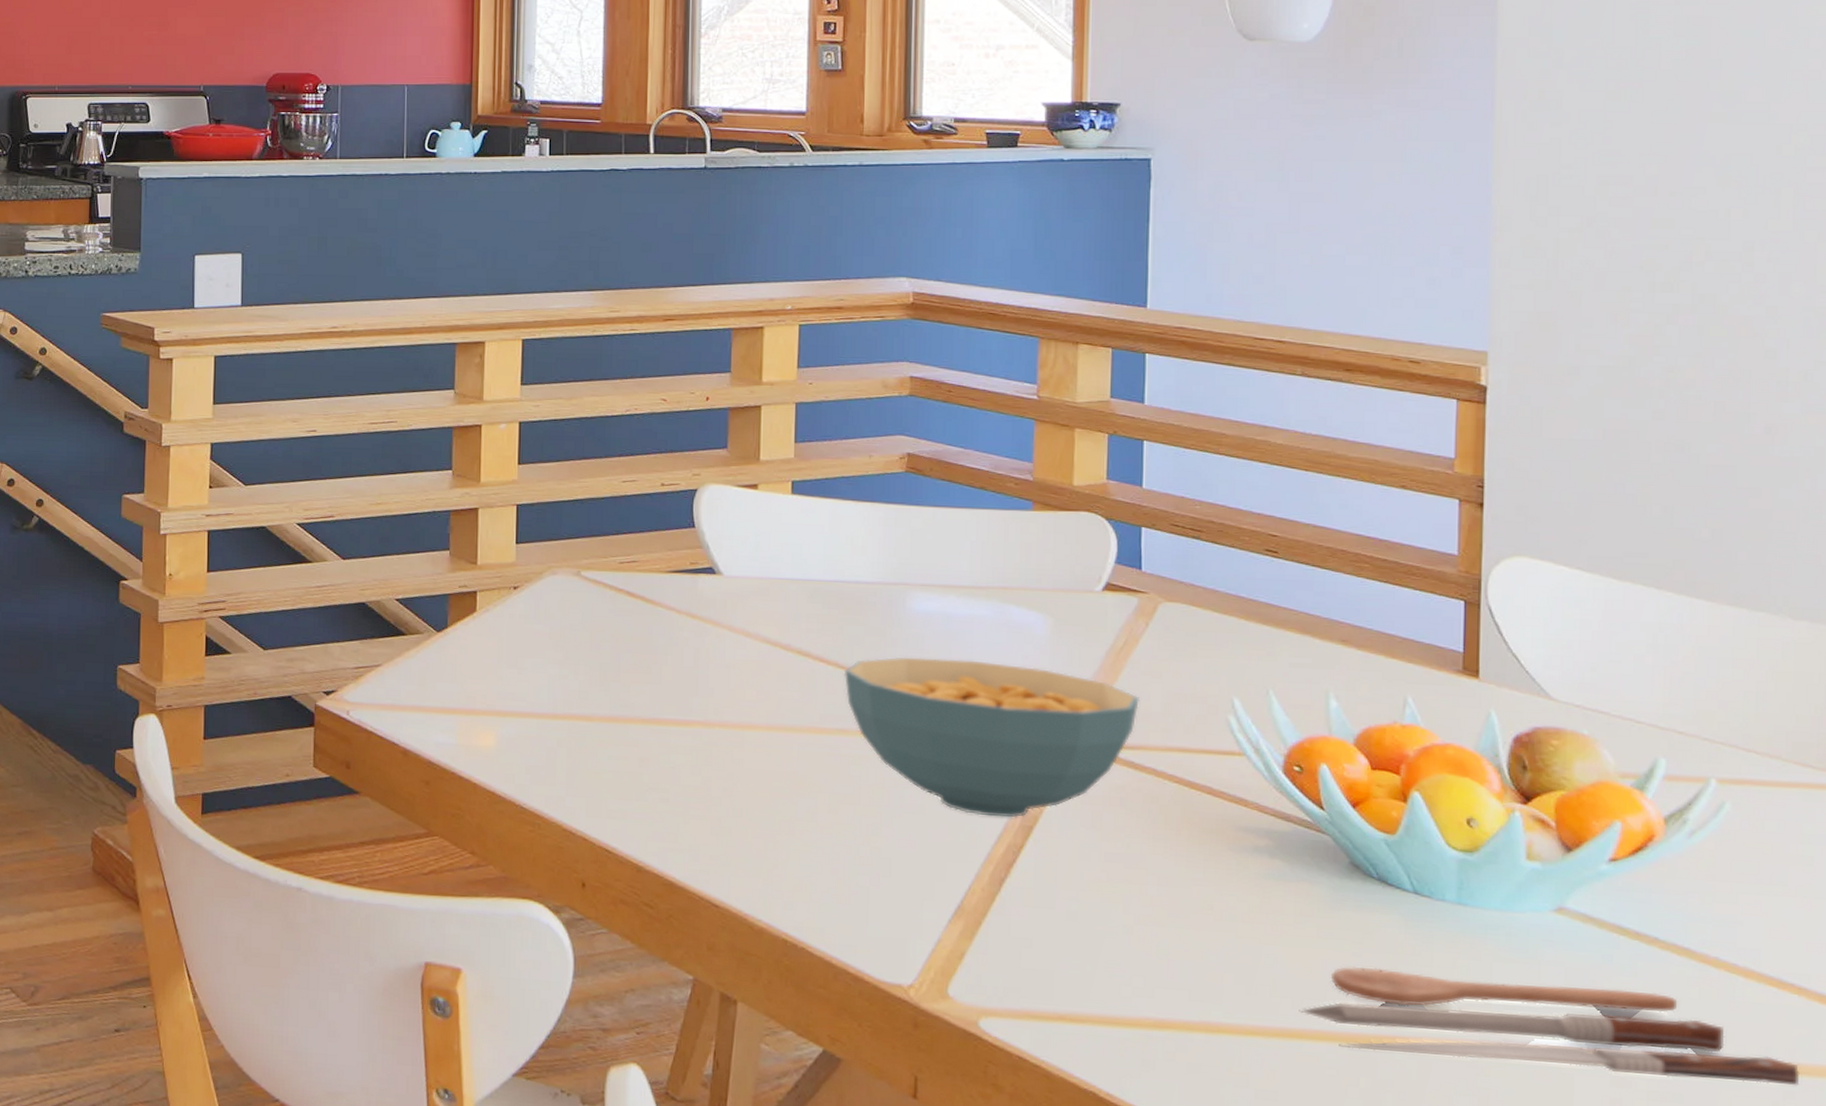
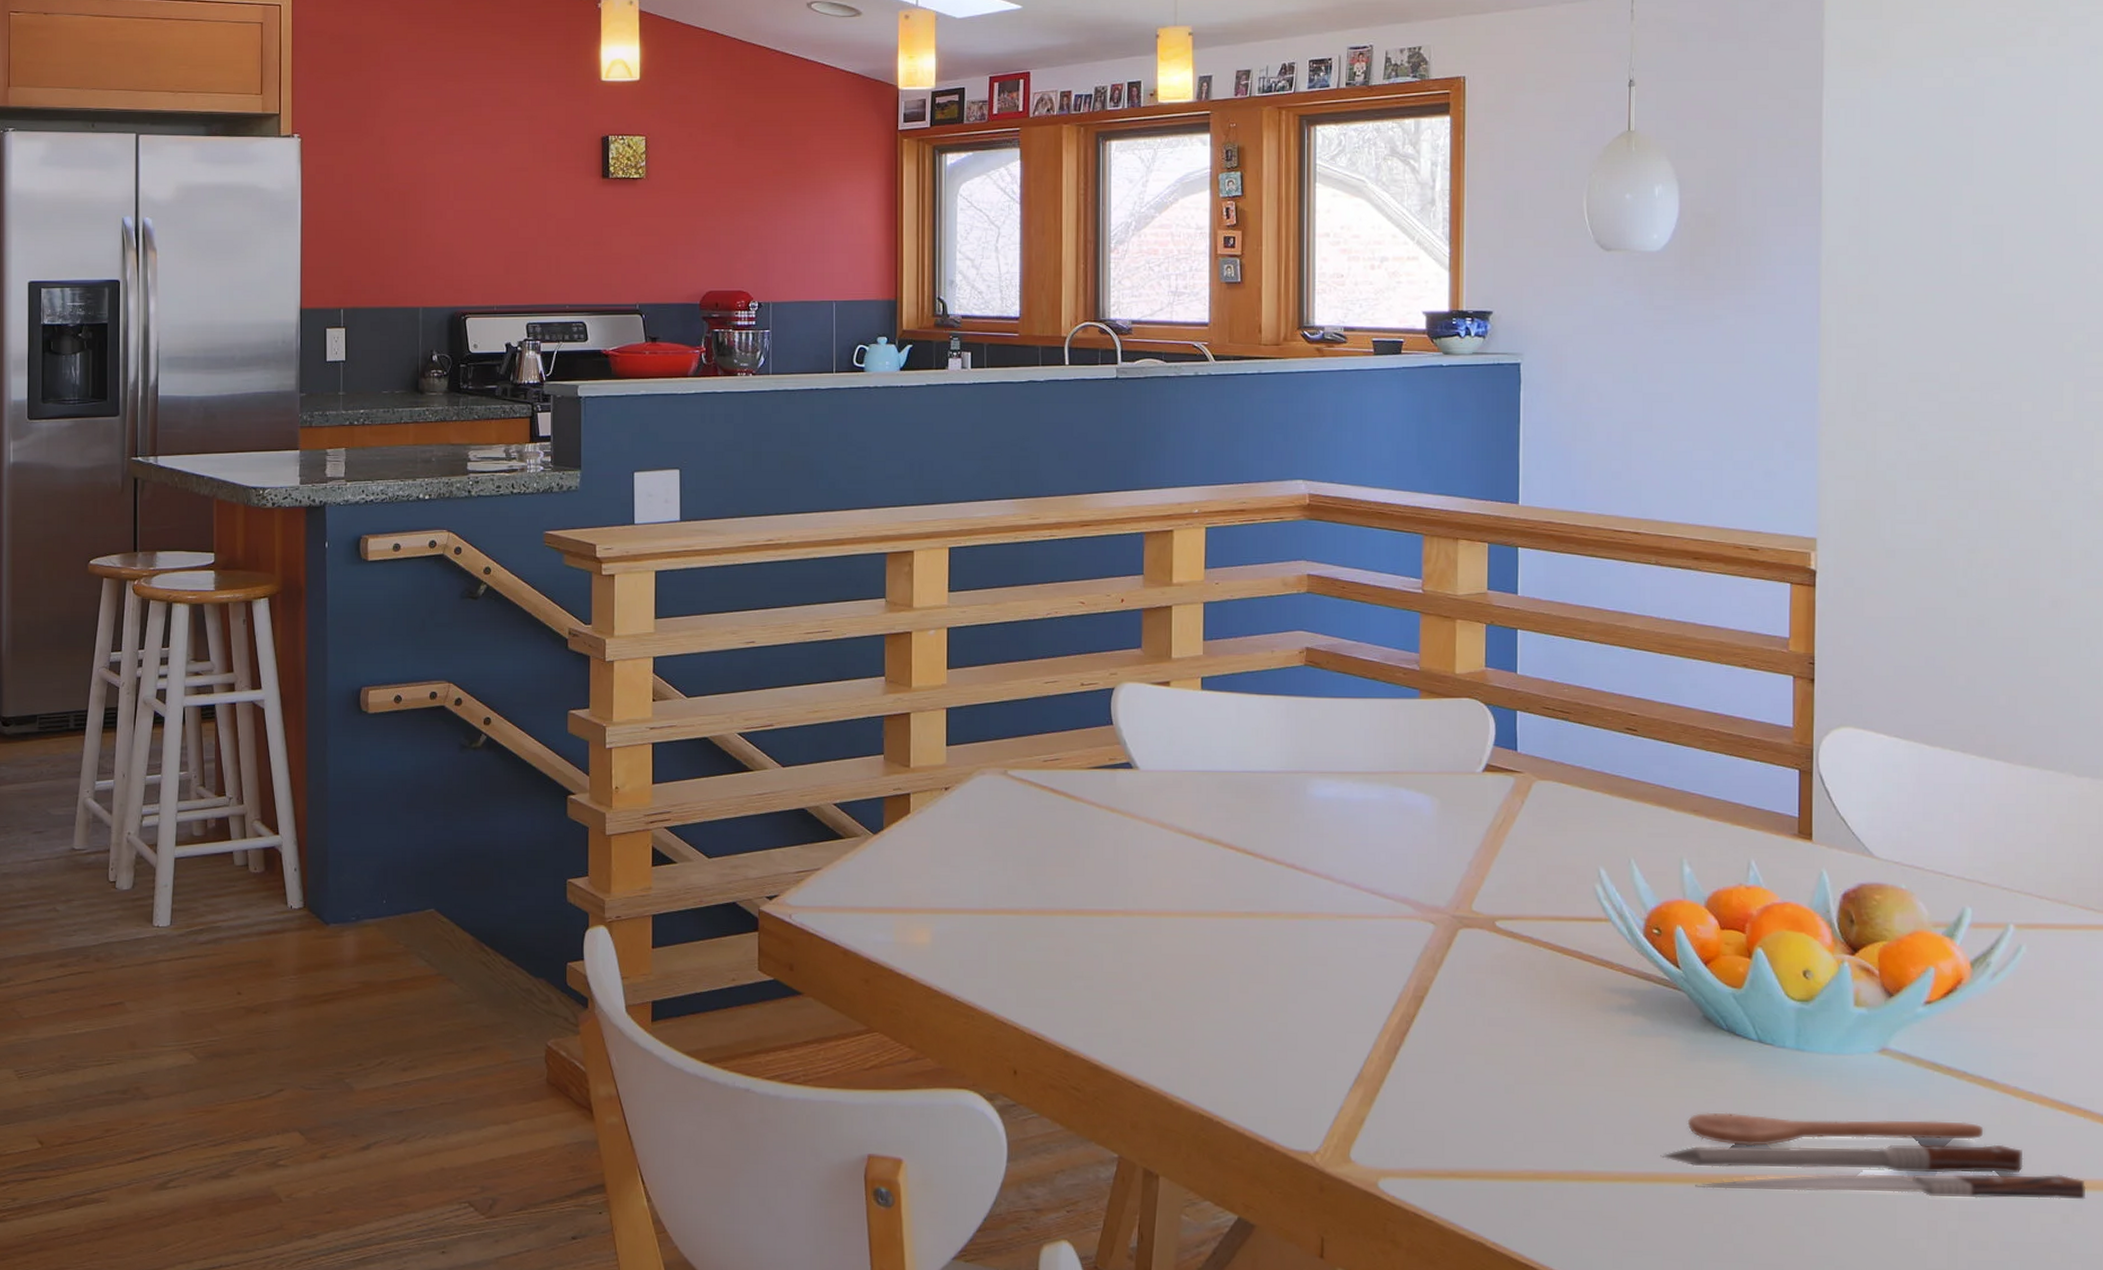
cereal bowl: present [843,657,1141,818] -> none [1251,841,1518,989]

